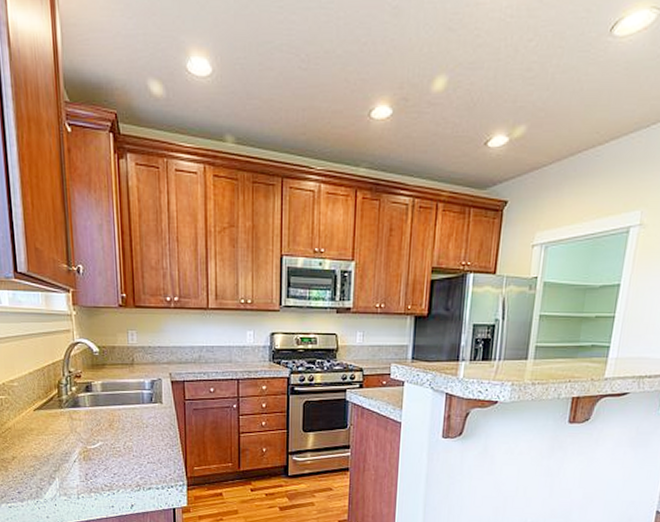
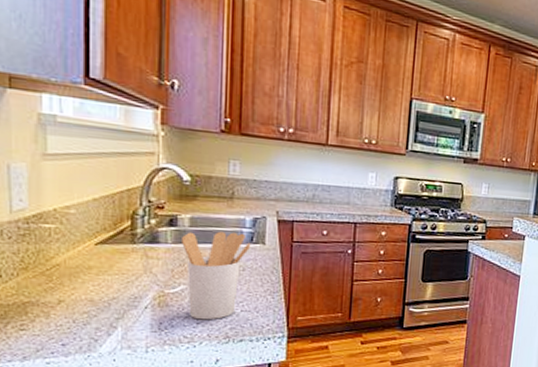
utensil holder: none [96,394,151,471] -> present [182,231,251,320]

